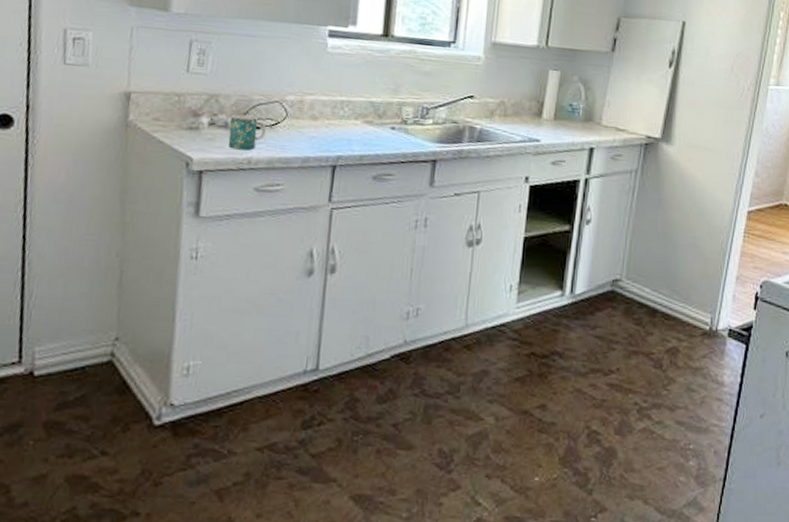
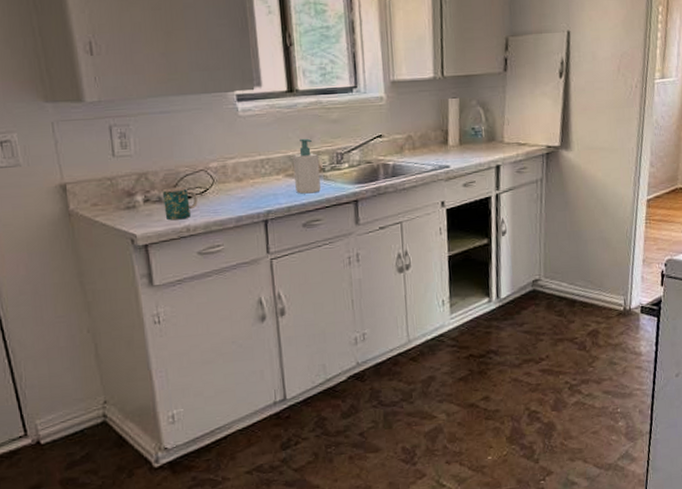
soap bottle: none [372,86,402,145] -> present [293,138,321,194]

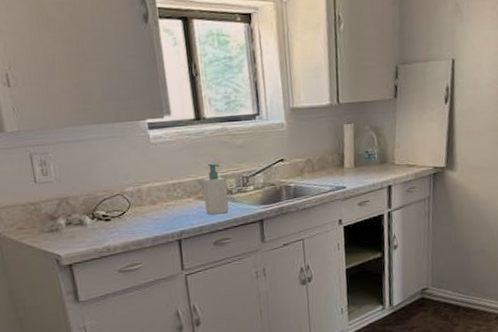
mug: present [162,187,198,220] -> none [82,210,116,242]

